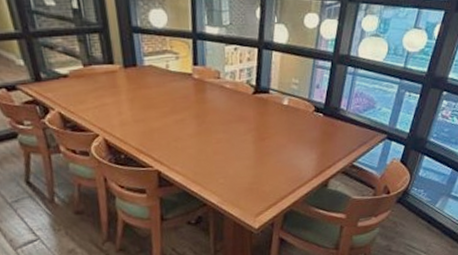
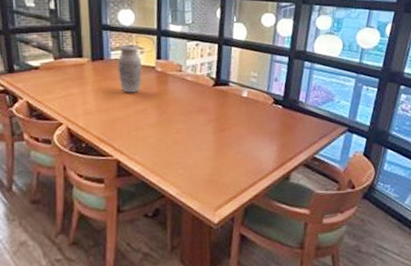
vase: none [151,49,179,102] -> present [117,45,142,93]

